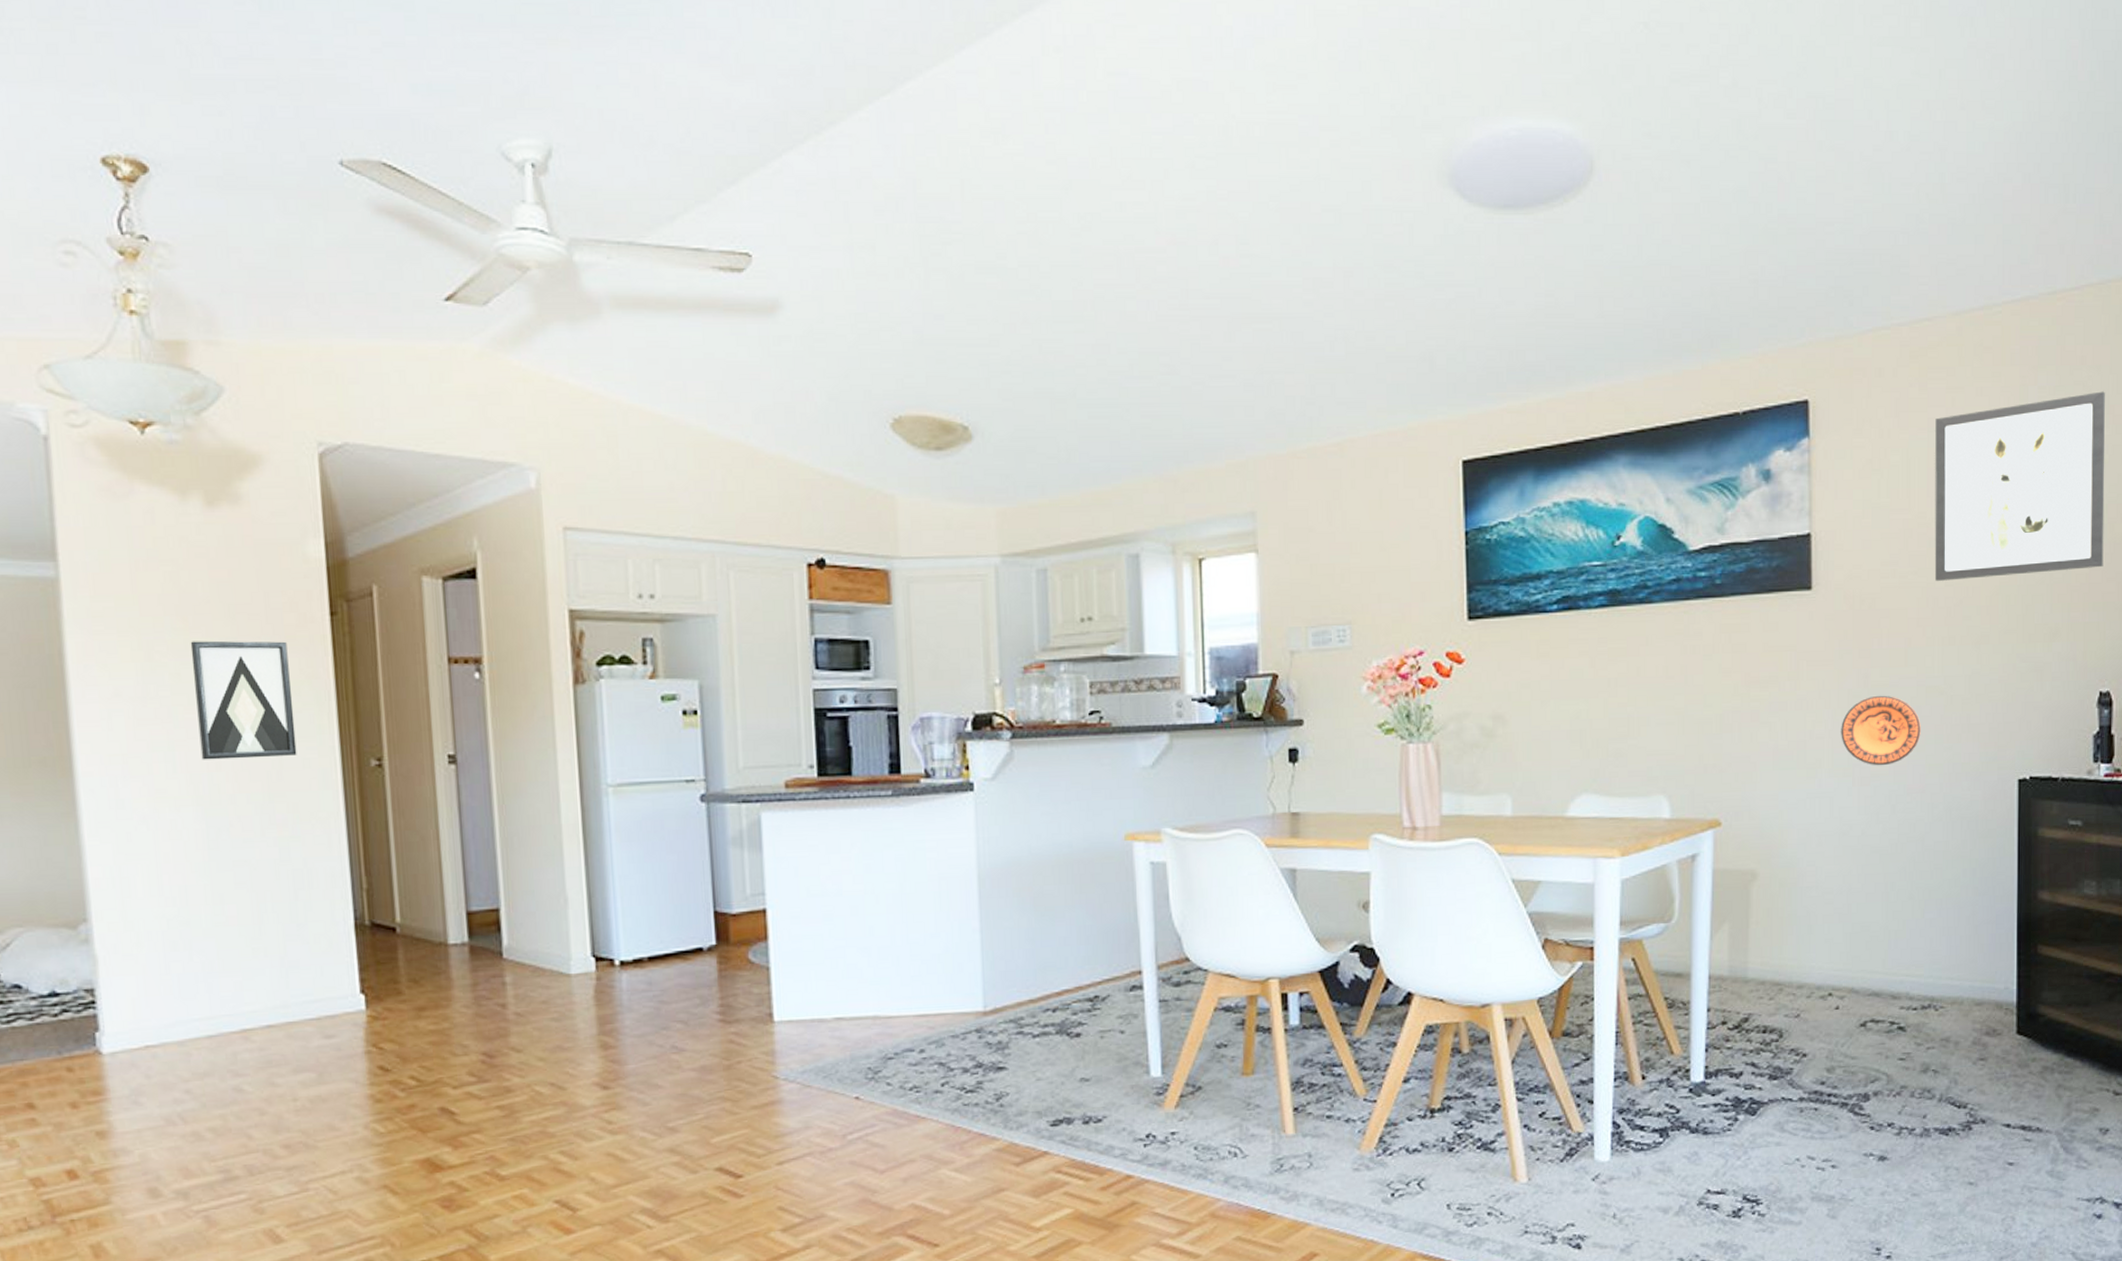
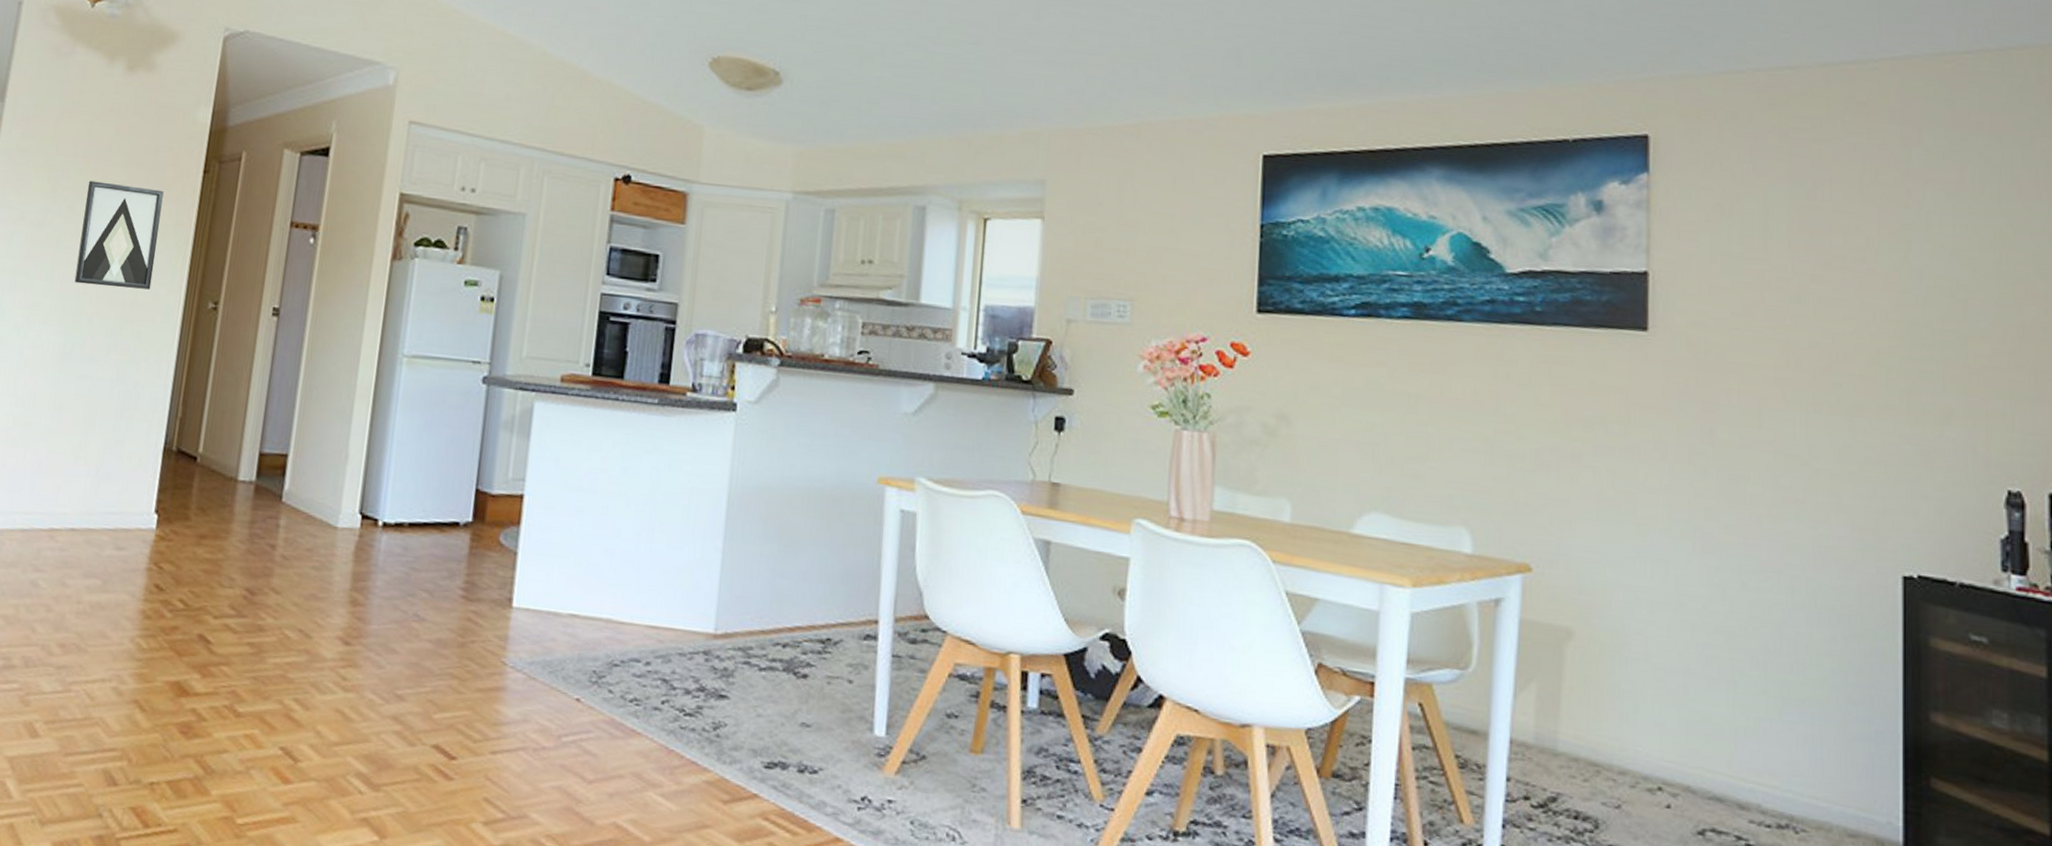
decorative plate: present [1841,695,1921,766] -> none [1679,455,1779,535]
wall art: present [1934,391,2105,581] -> none [1796,161,2010,351]

